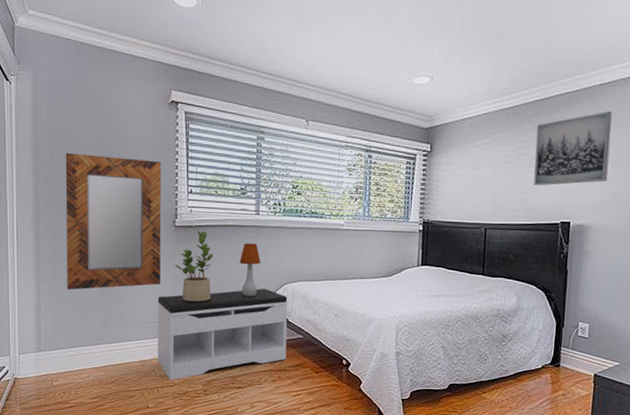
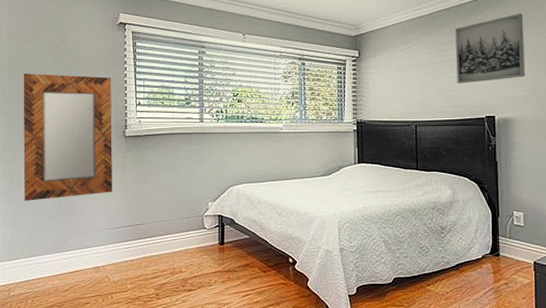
bench: present [157,288,288,381] -> none [110,192,234,286]
potted plant: present [174,231,213,302] -> none [125,140,161,208]
table lamp: present [239,243,261,296] -> none [186,149,207,200]

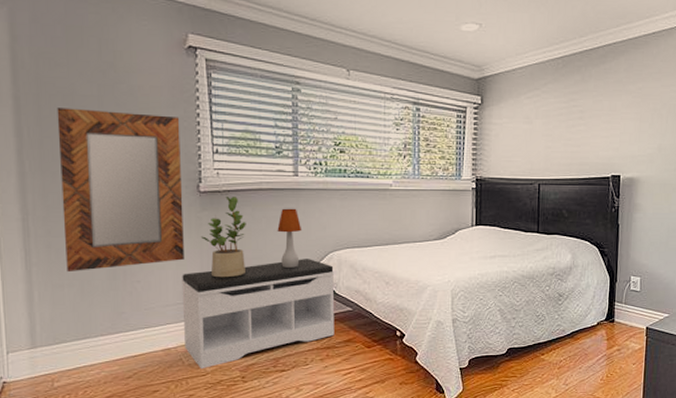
bench: none [110,192,234,286] -> present [182,259,335,370]
potted plant: none [125,140,161,208] -> present [200,197,246,278]
table lamp: none [186,149,207,200] -> present [277,208,302,268]
wall art: present [455,13,526,84] -> none [584,62,657,139]

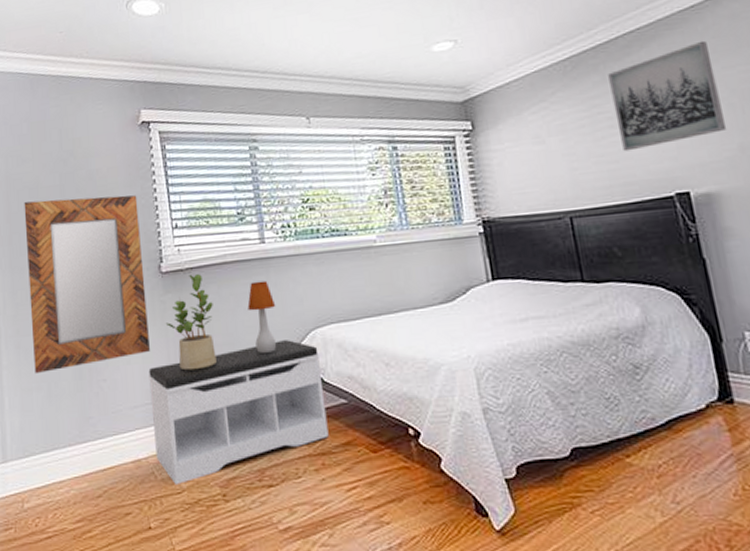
wall art: none [584,62,657,139] -> present [608,40,728,152]

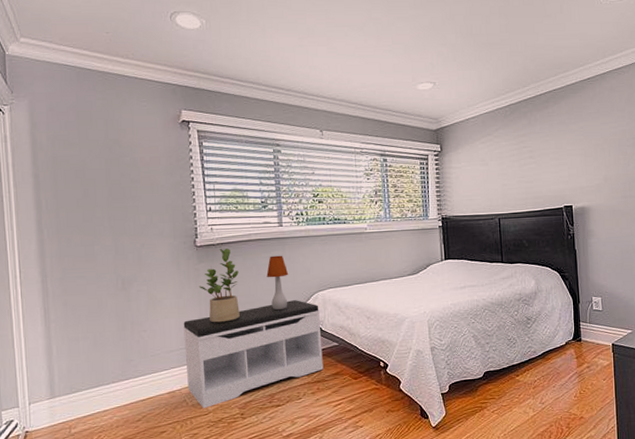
home mirror: present [24,195,150,374] -> none [70,181,185,327]
wall art: present [608,40,728,152] -> none [533,103,599,175]

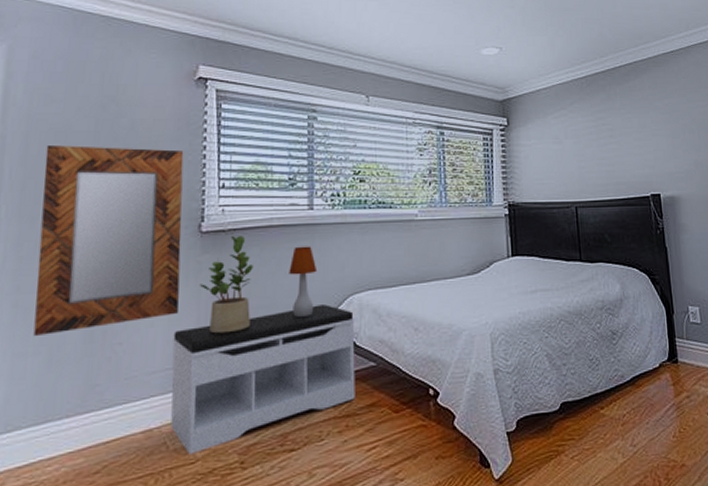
home mirror: none [70,181,185,327] -> present [33,145,184,337]

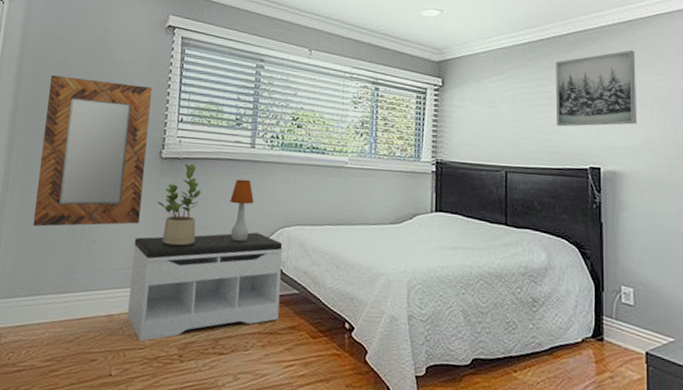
wall art: none [612,79,688,157] -> present [555,50,638,127]

